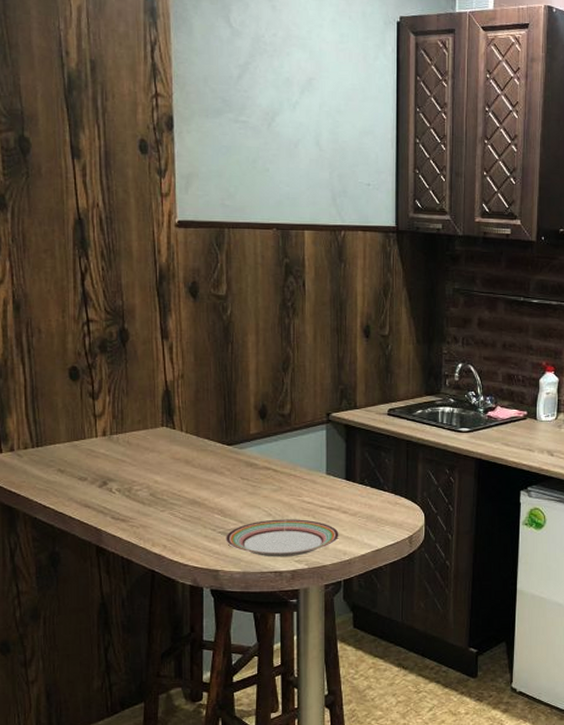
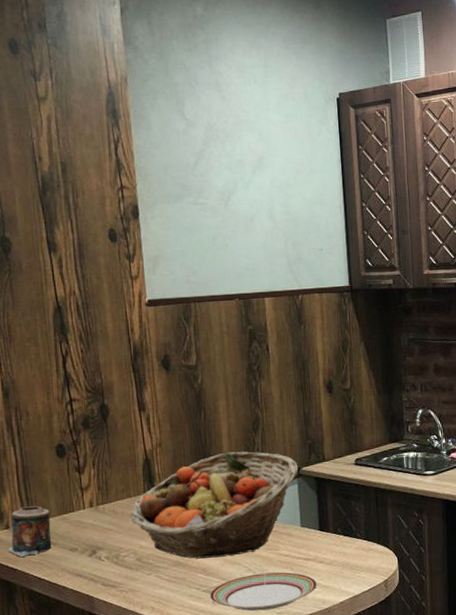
candle: none [11,430,59,483] -> present [7,506,52,558]
fruit basket: none [146,390,328,499] -> present [130,451,299,559]

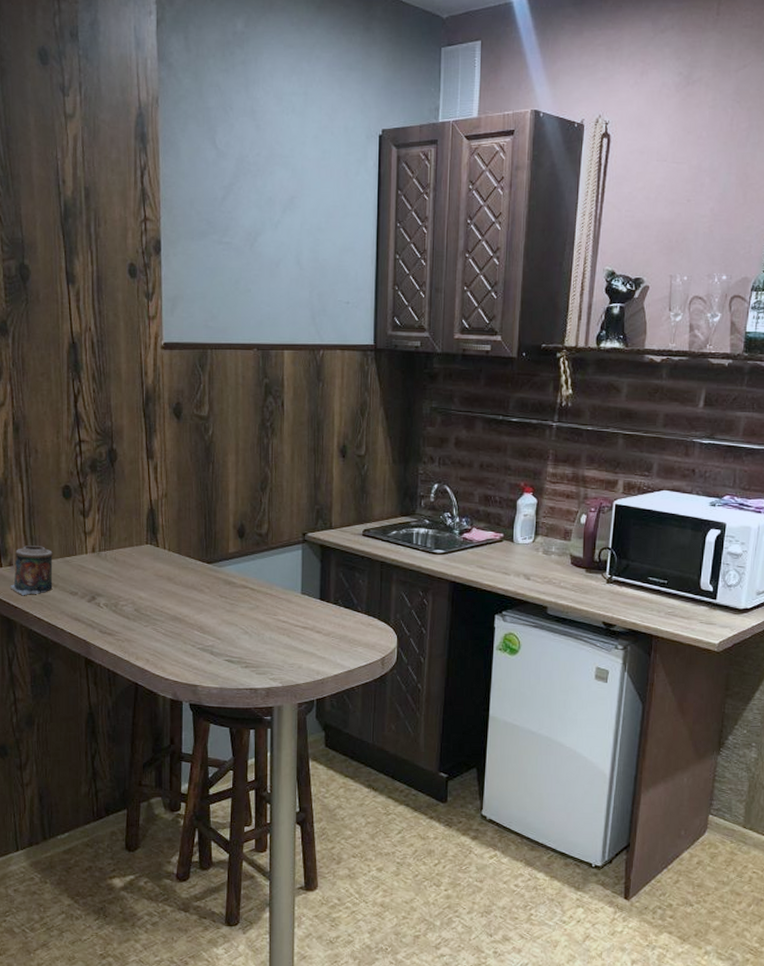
fruit basket: present [130,451,299,559] -> none [131,509,304,616]
plate: present [210,572,317,611] -> none [204,637,313,675]

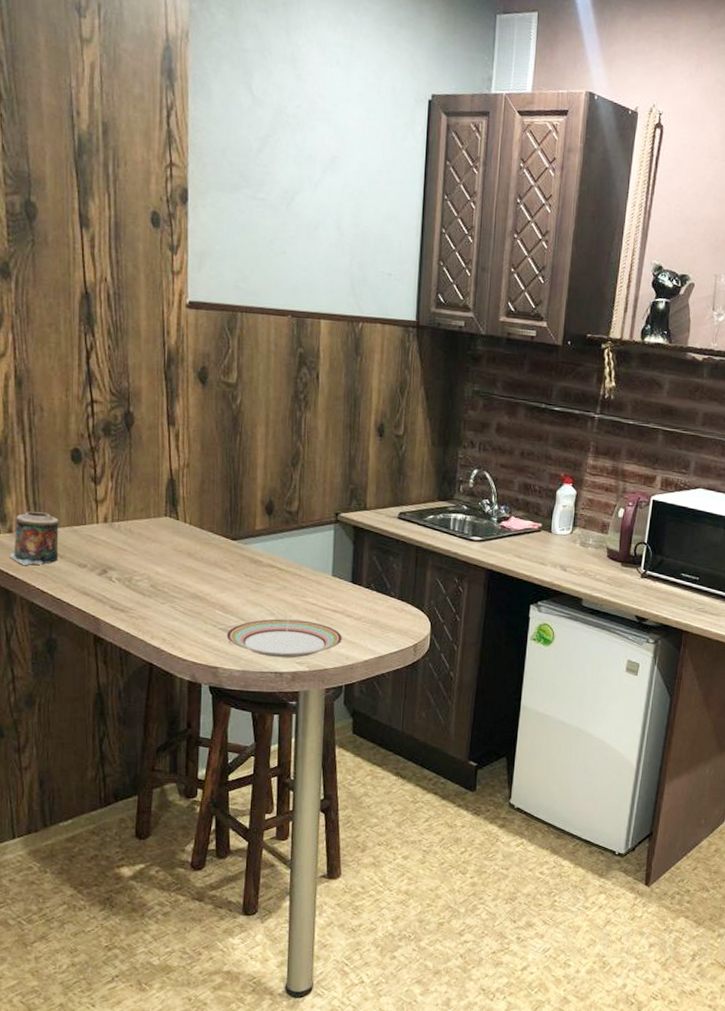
plate: none [204,637,313,675] -> present [226,619,342,658]

